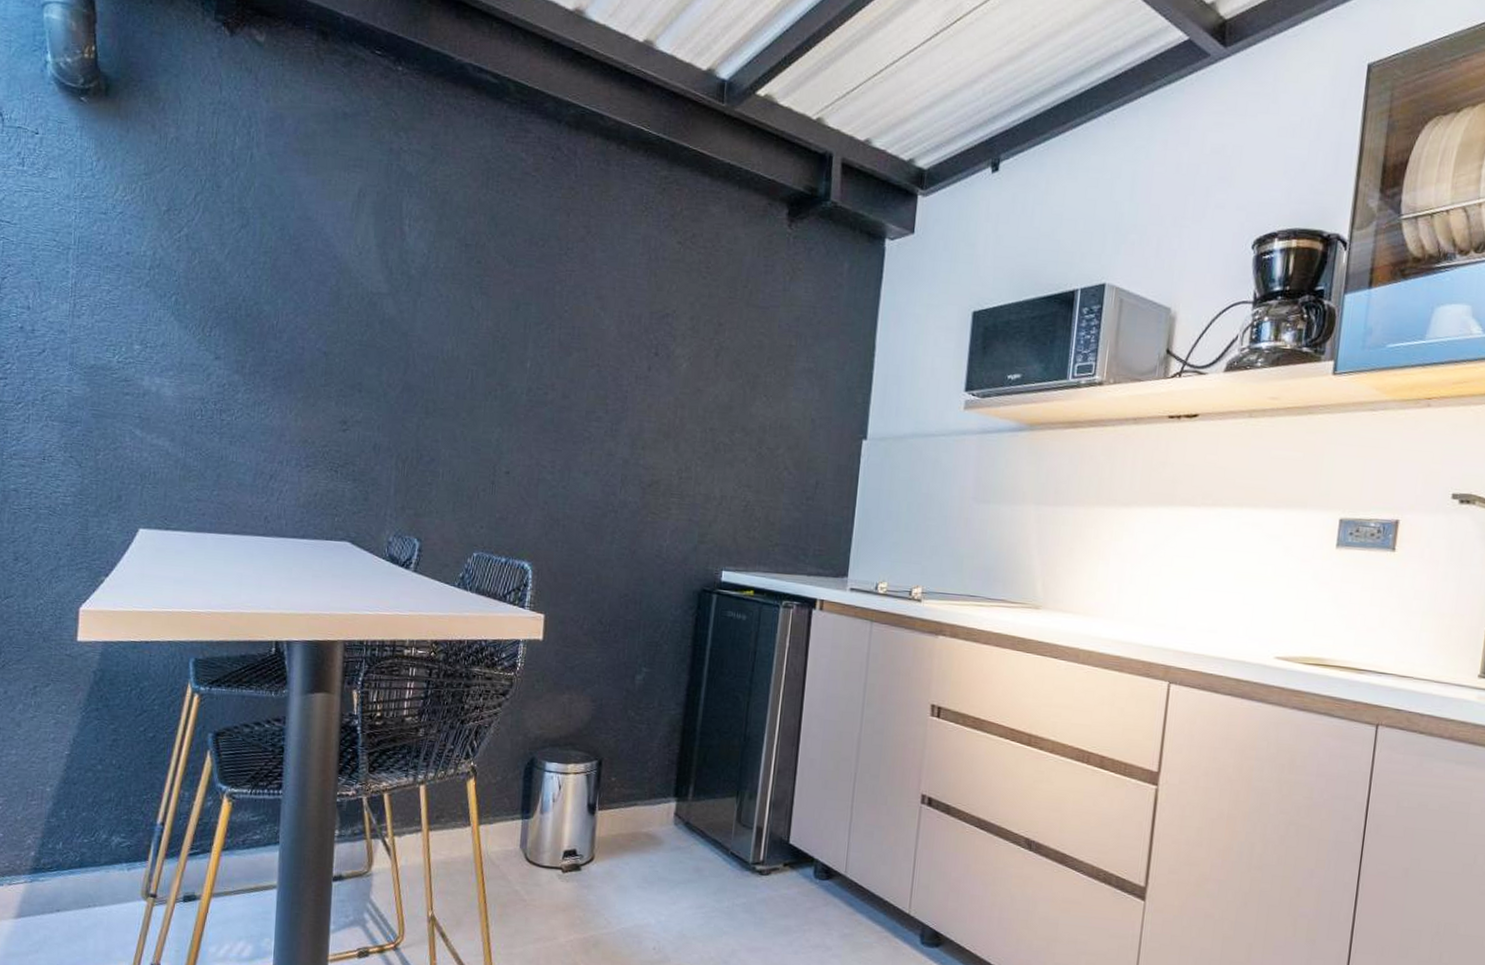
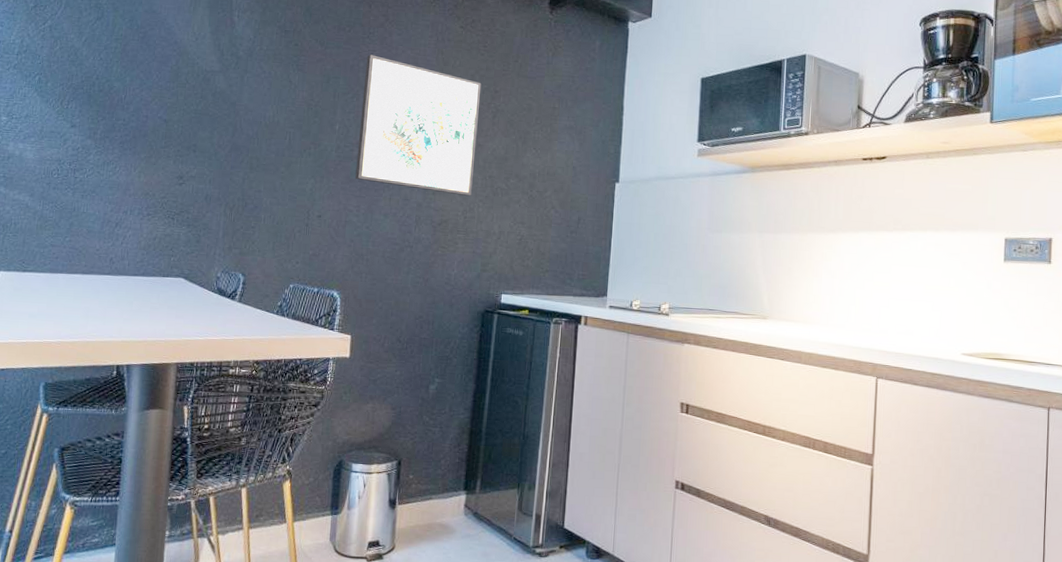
wall art: none [550,276,703,453] -> present [355,54,482,197]

